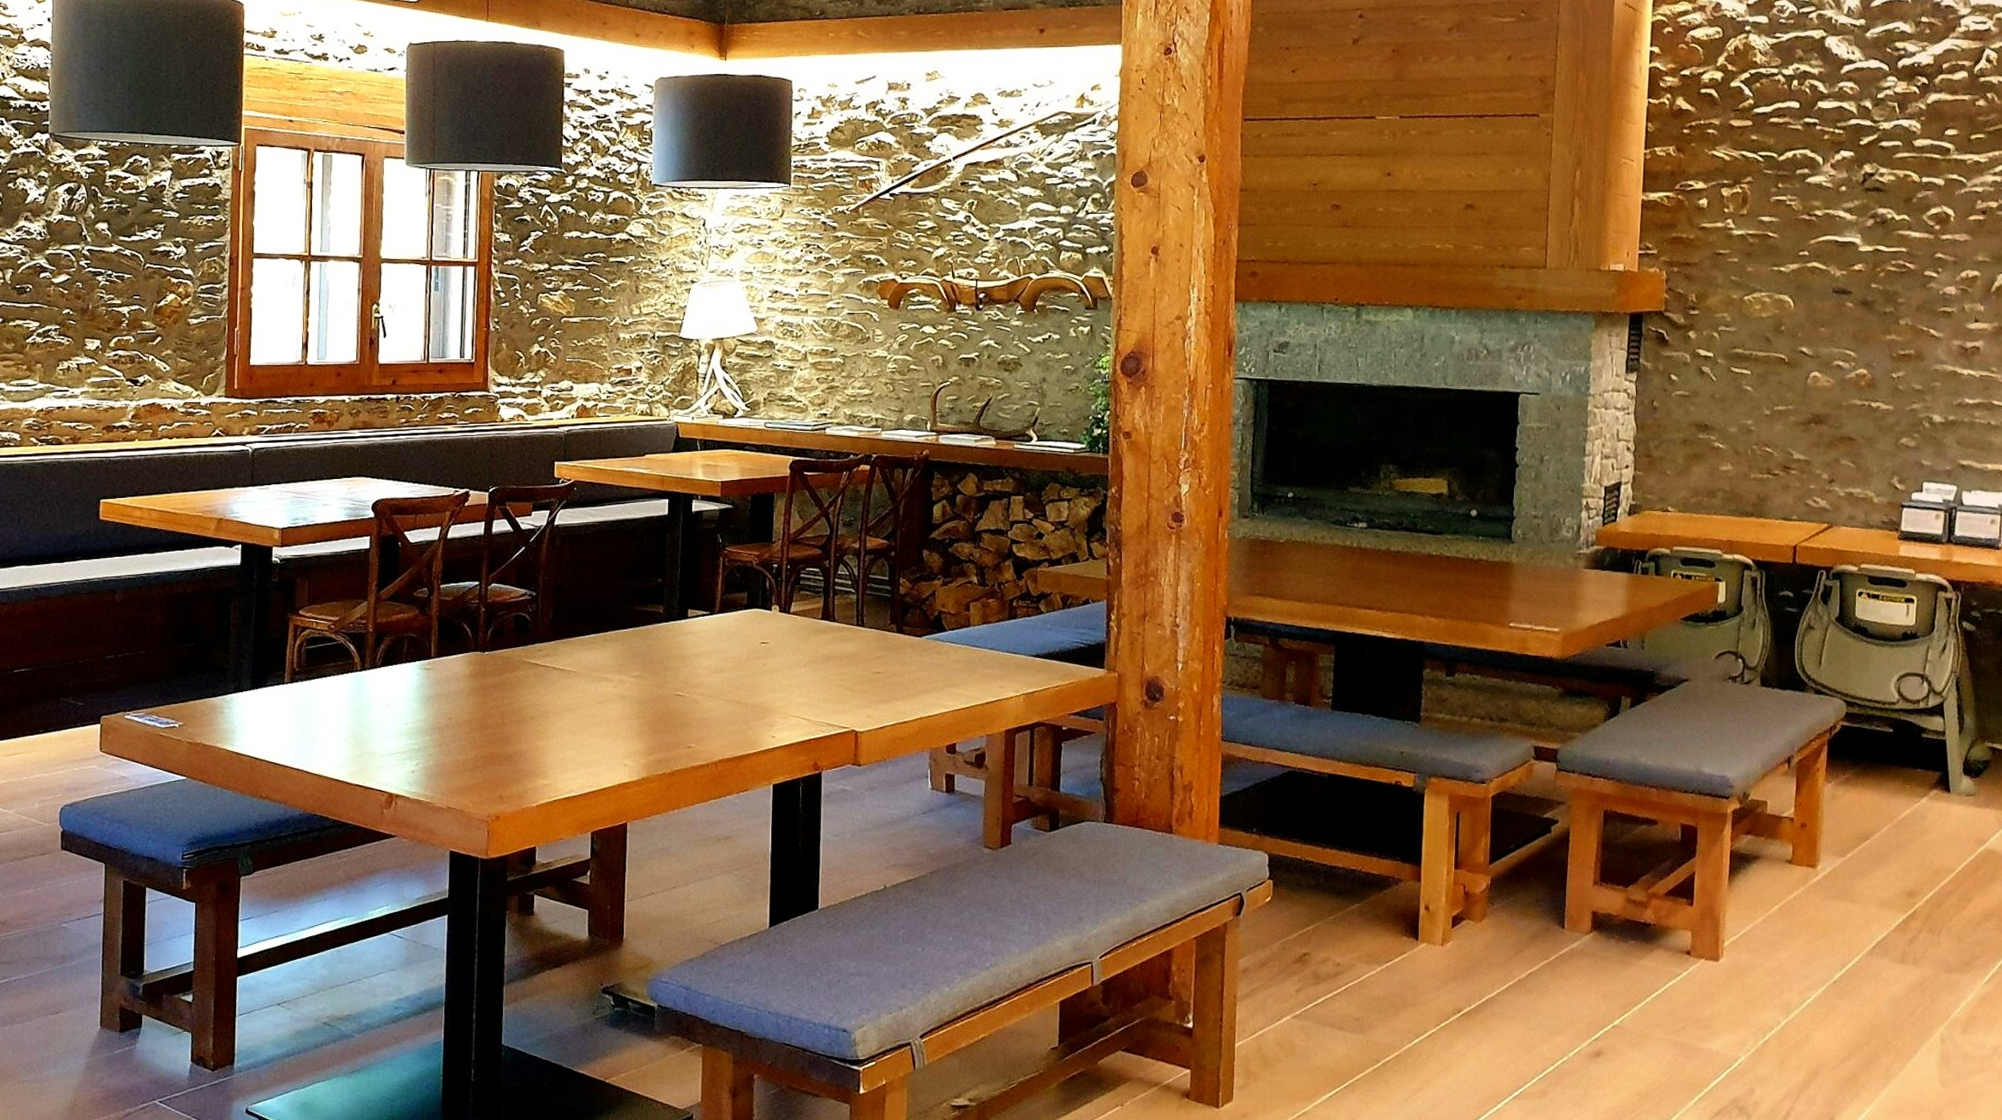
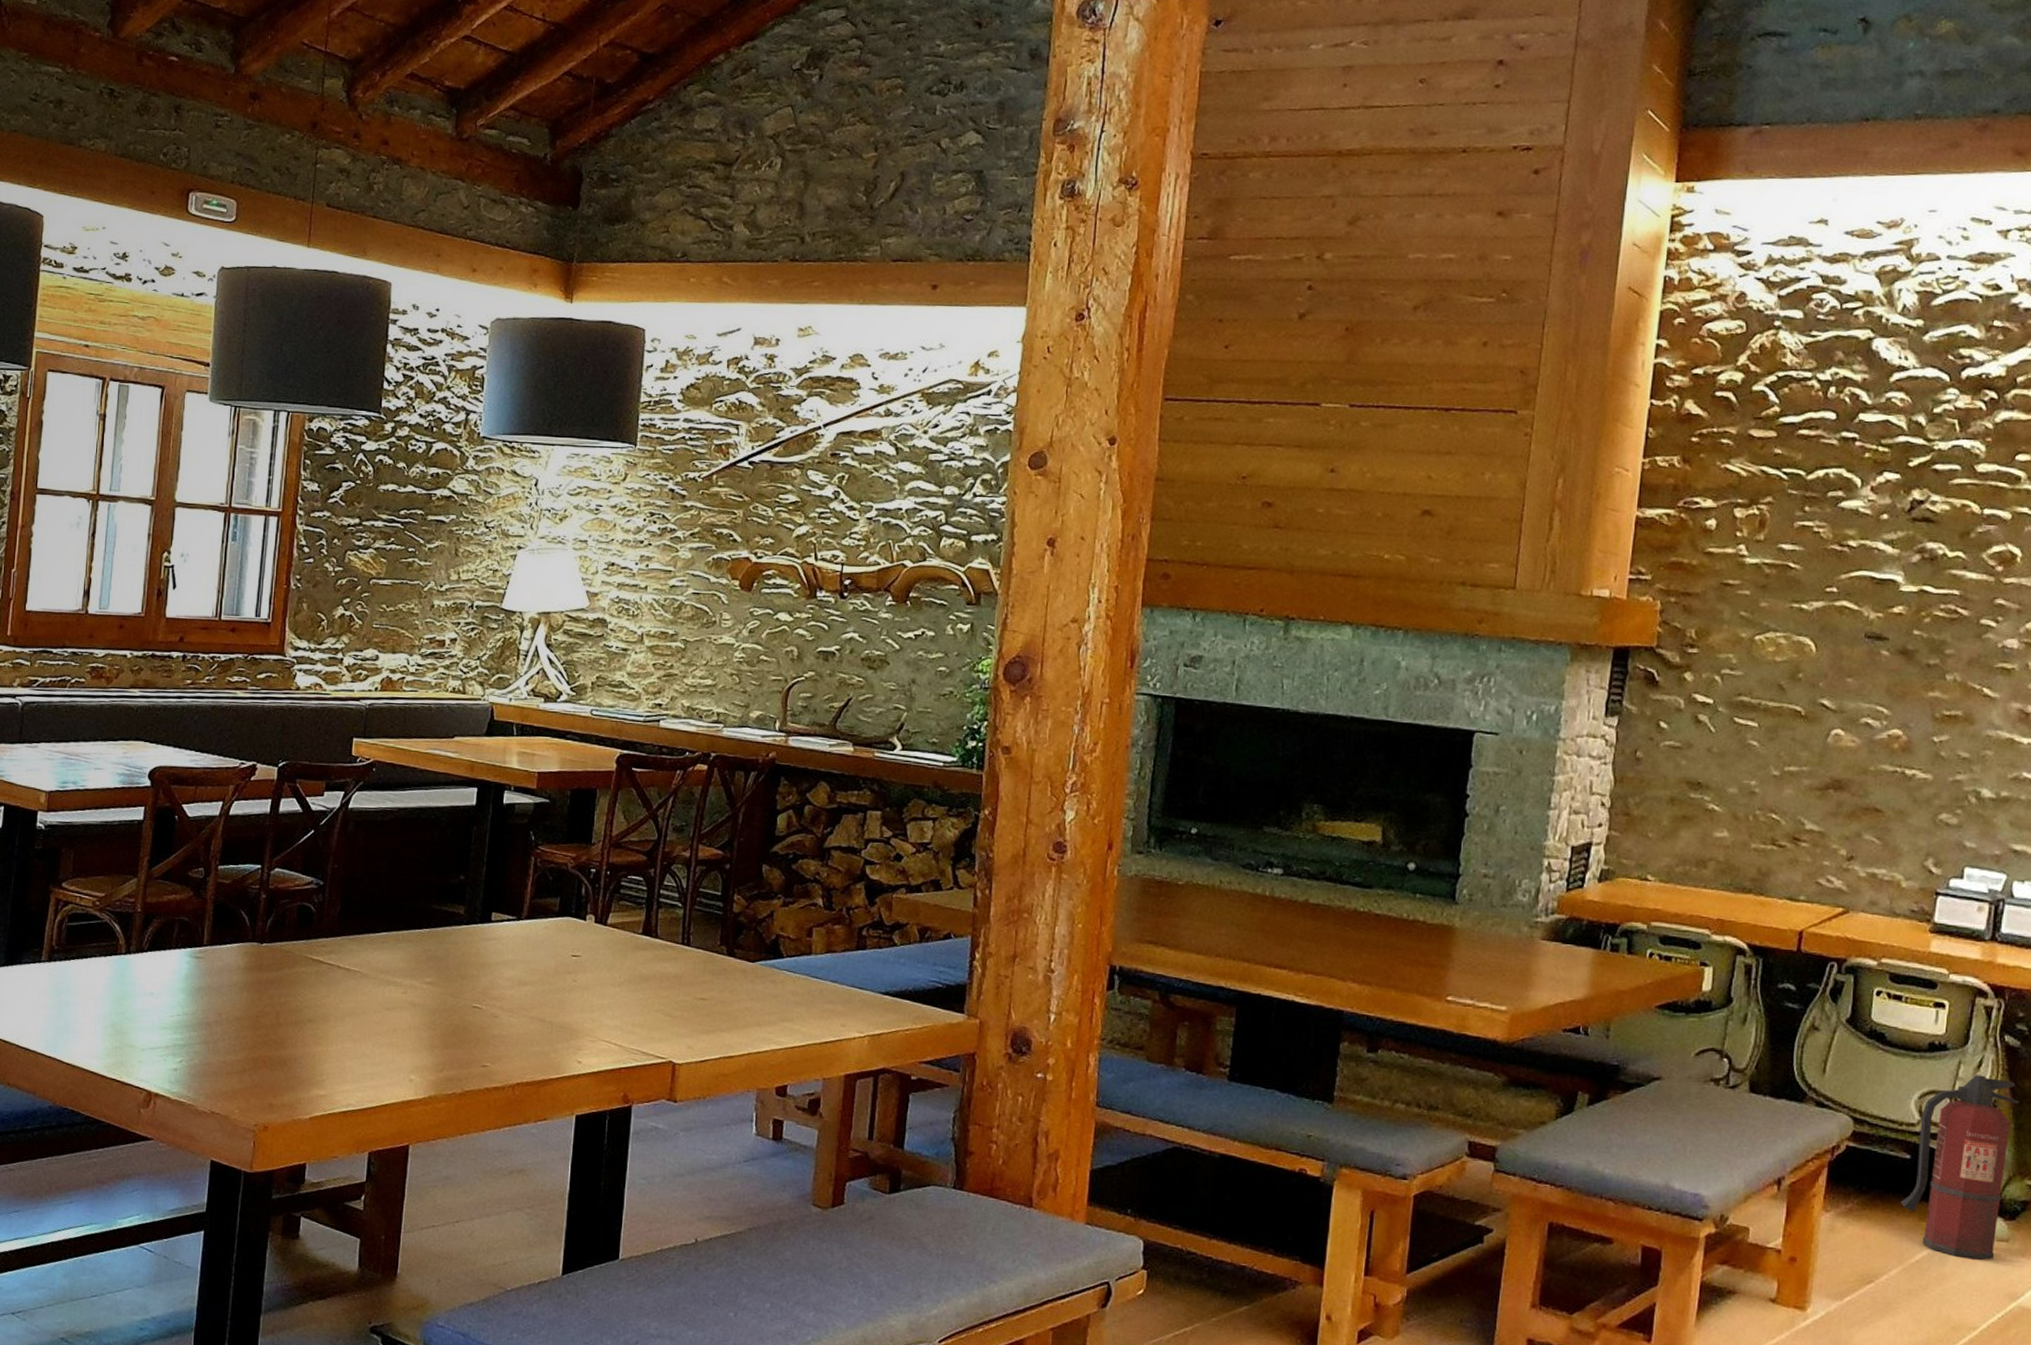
fire extinguisher: none [1887,657,1977,814] -> present [1900,1075,2019,1261]

